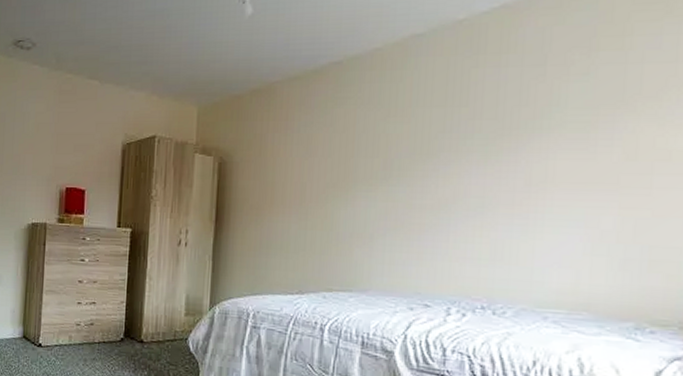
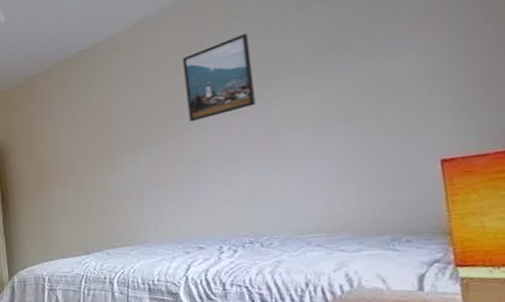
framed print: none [440,72,523,164] -> present [182,33,256,122]

